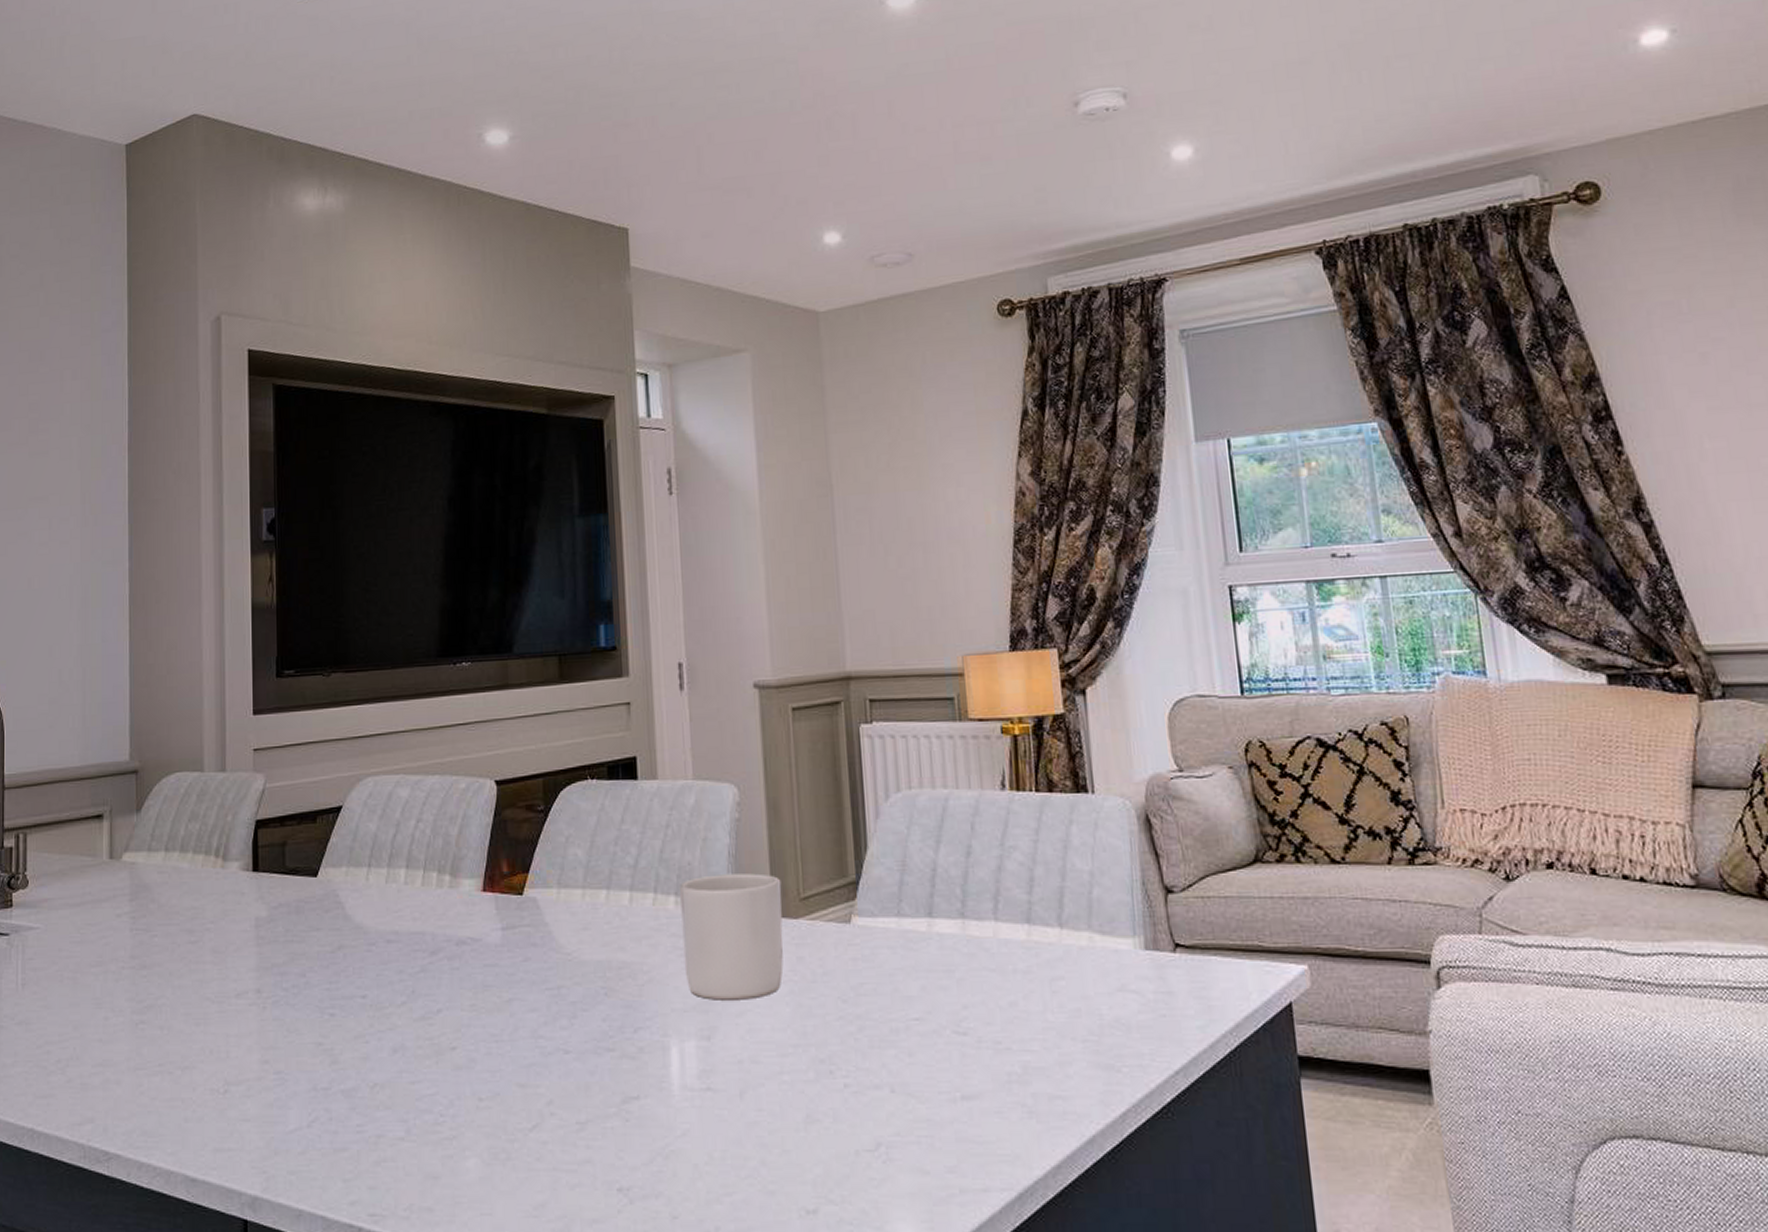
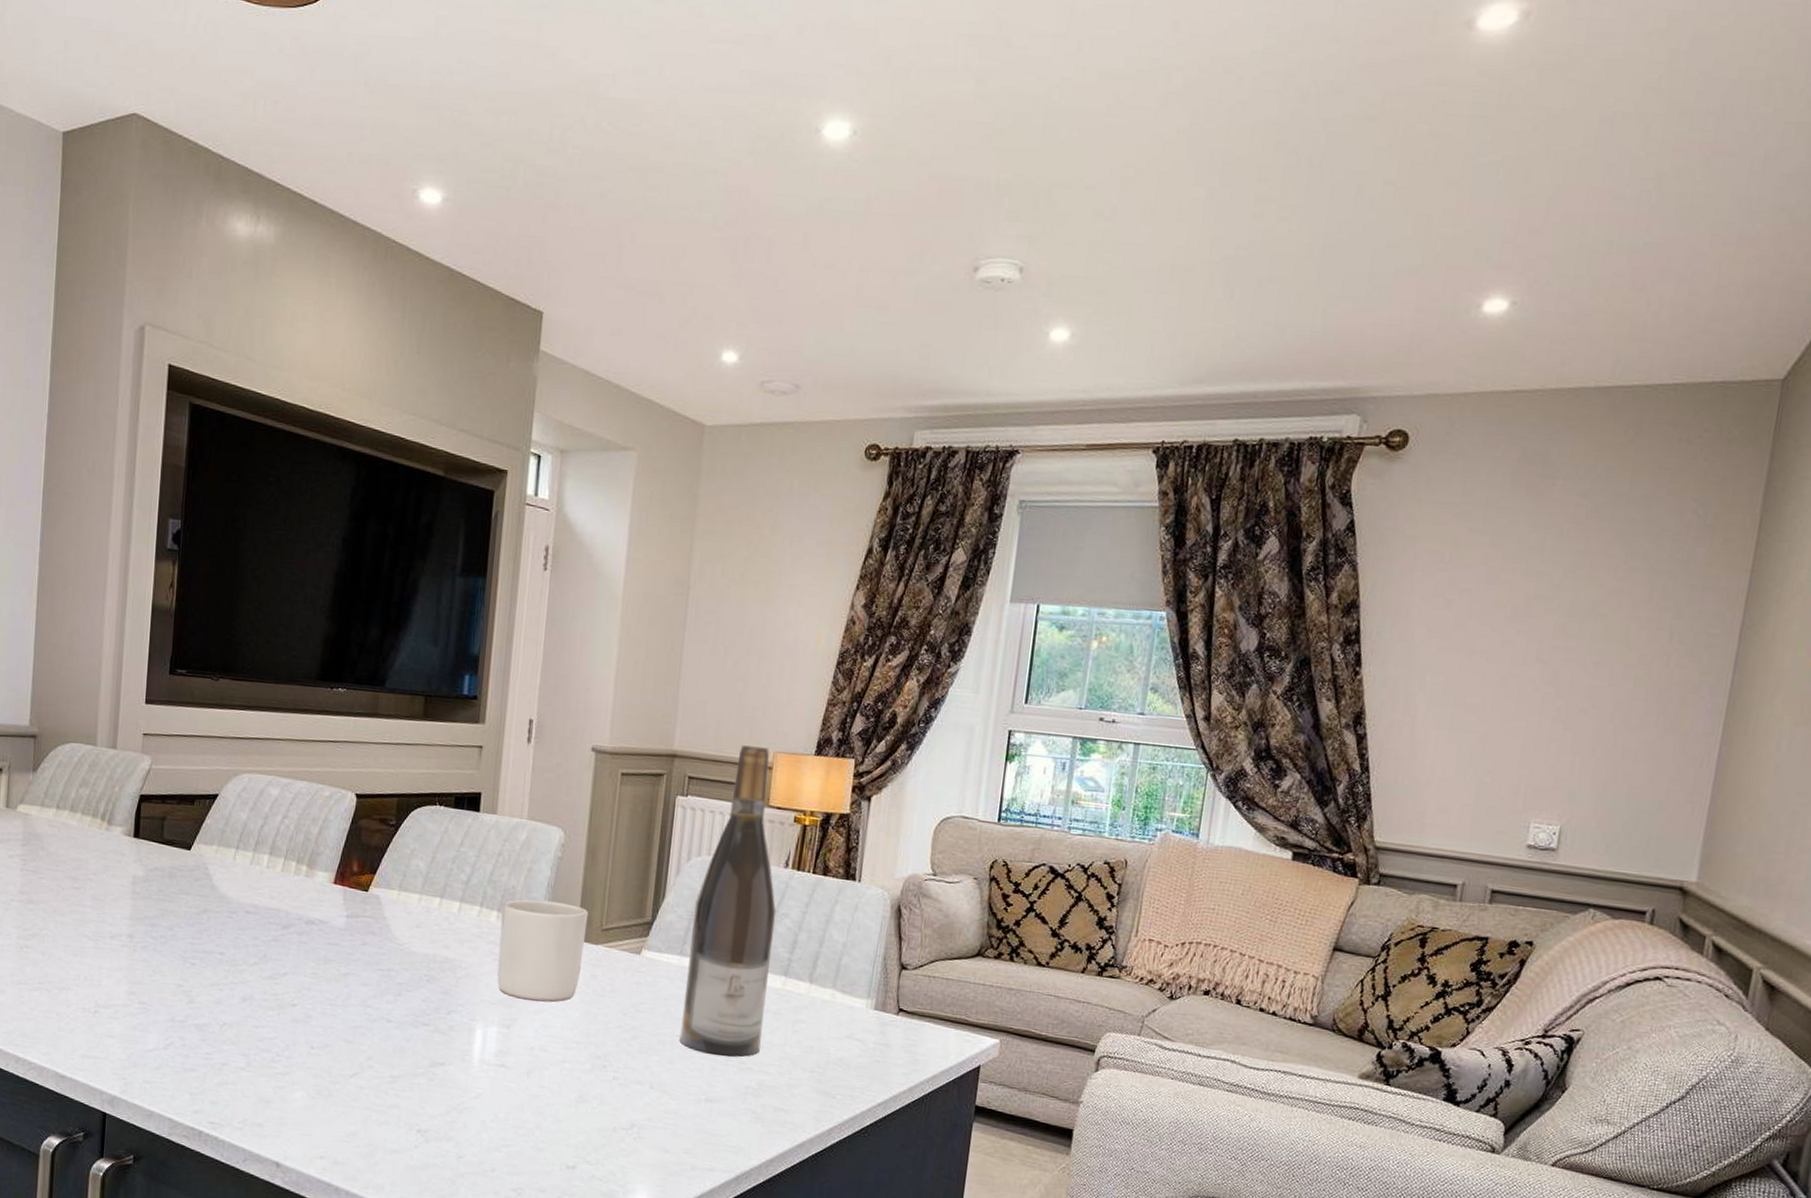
wine bottle: none [904,652,1016,1038] -> present [679,745,777,1057]

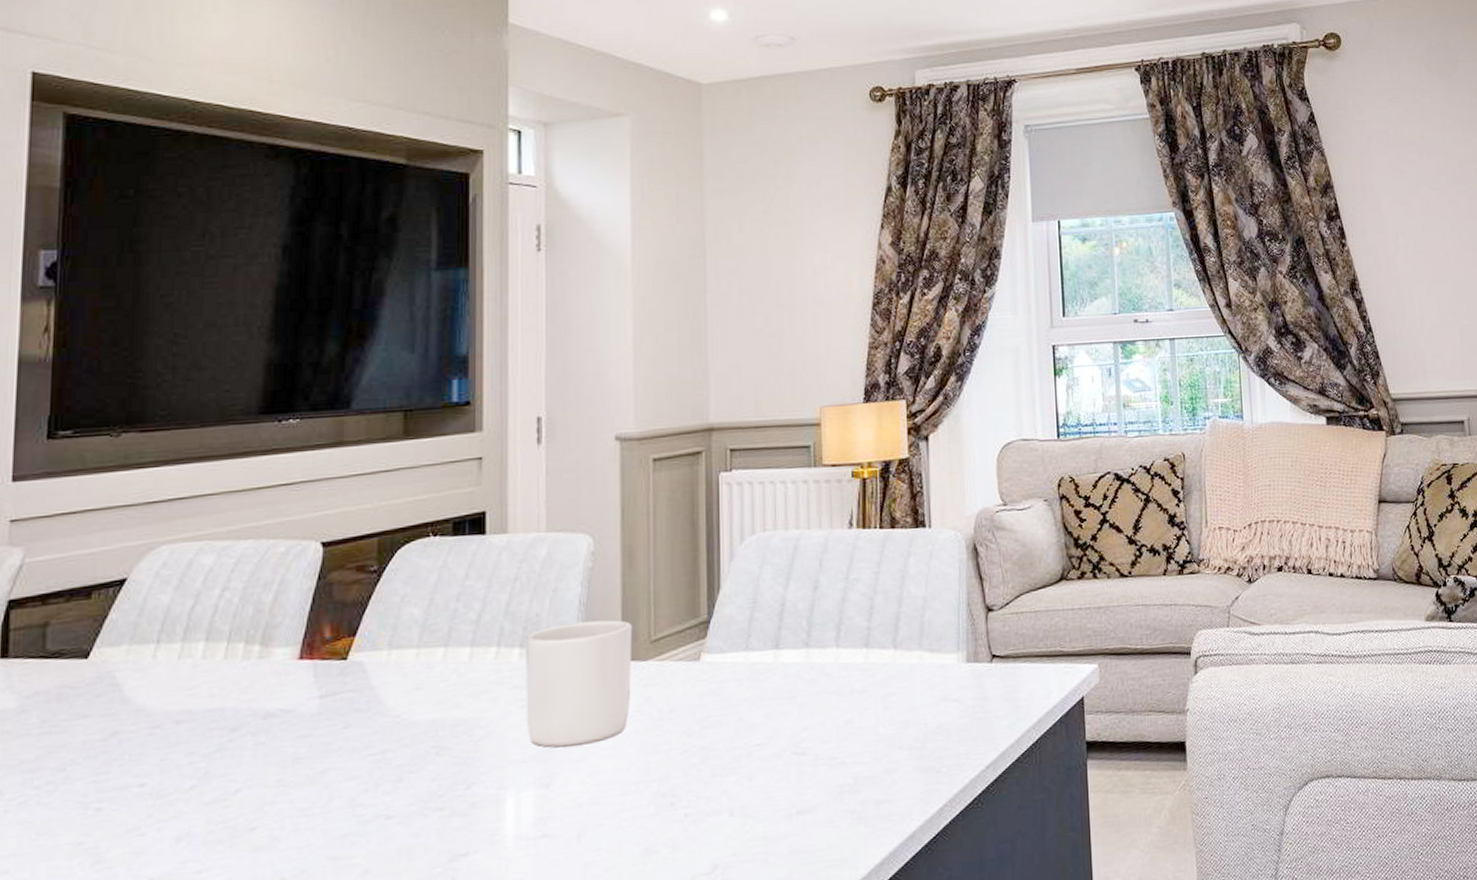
wine bottle: present [679,745,777,1057] -> none [755,404,850,759]

